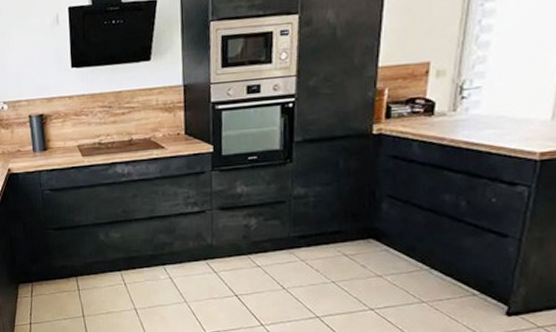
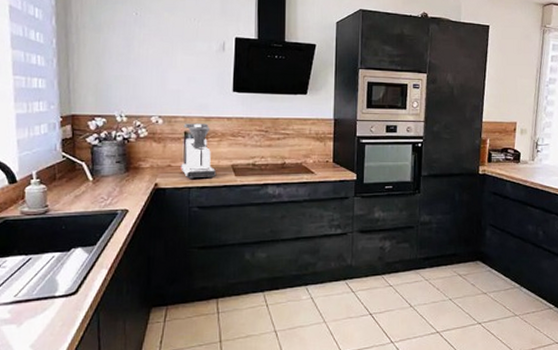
coffee maker: none [27,105,64,163] -> present [181,123,217,180]

